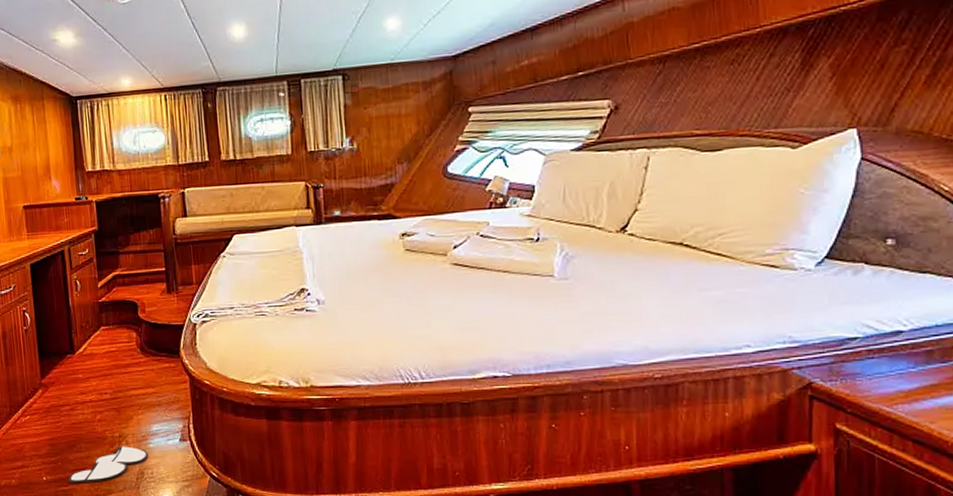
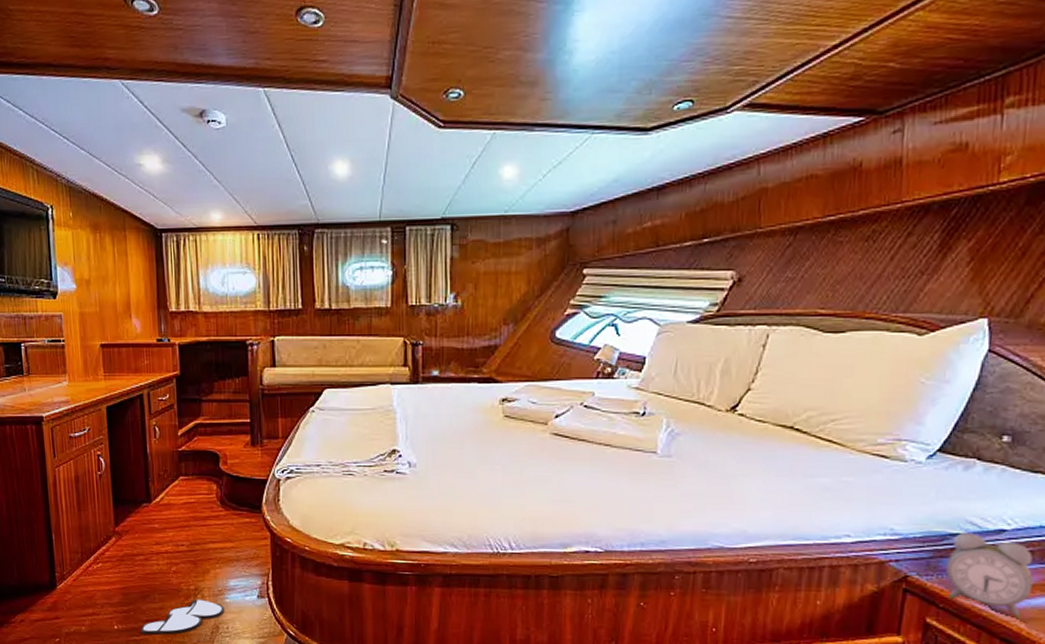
alarm clock: none [848,335,938,420] -> present [945,532,1034,620]

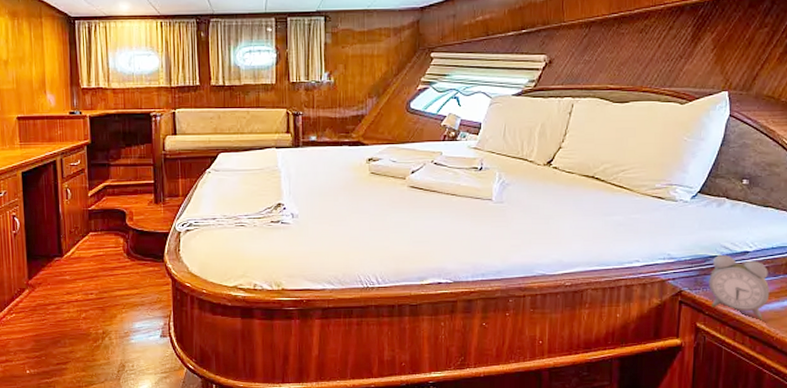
slippers: present [141,599,225,635] -> none [52,342,130,376]

